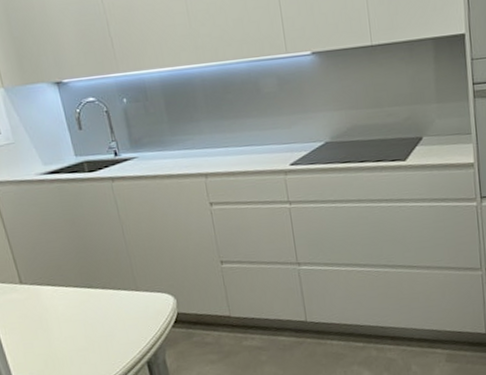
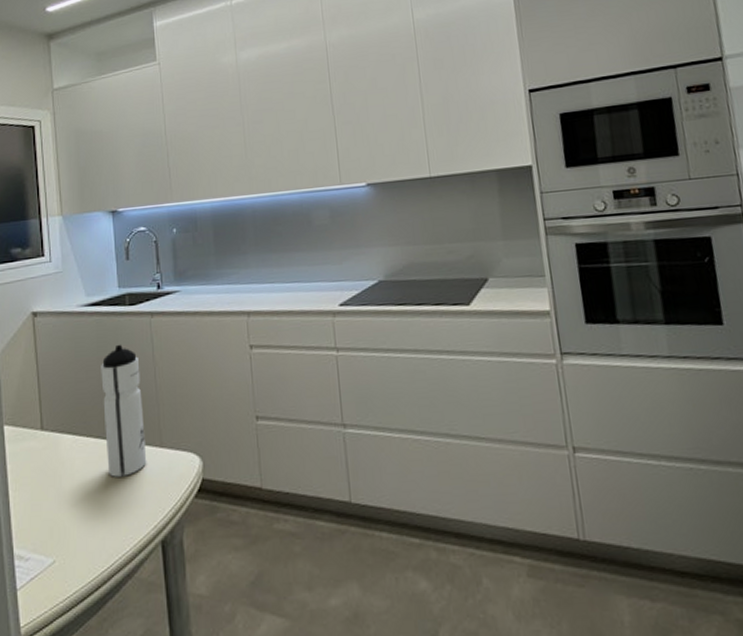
water bottle: none [69,207,126,317] -> present [101,344,147,477]

